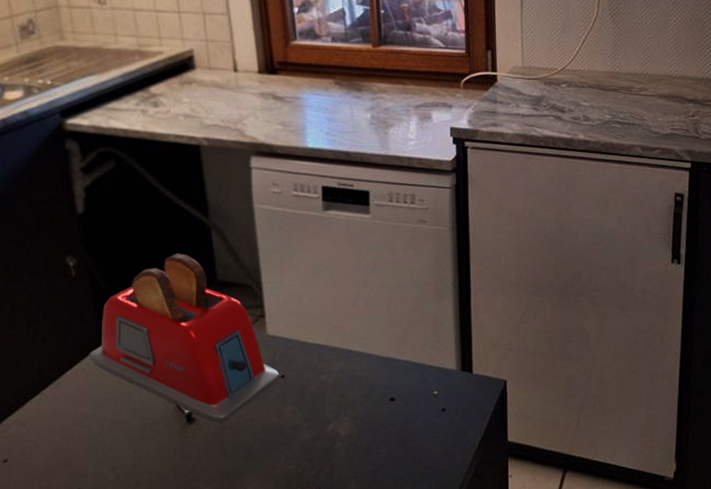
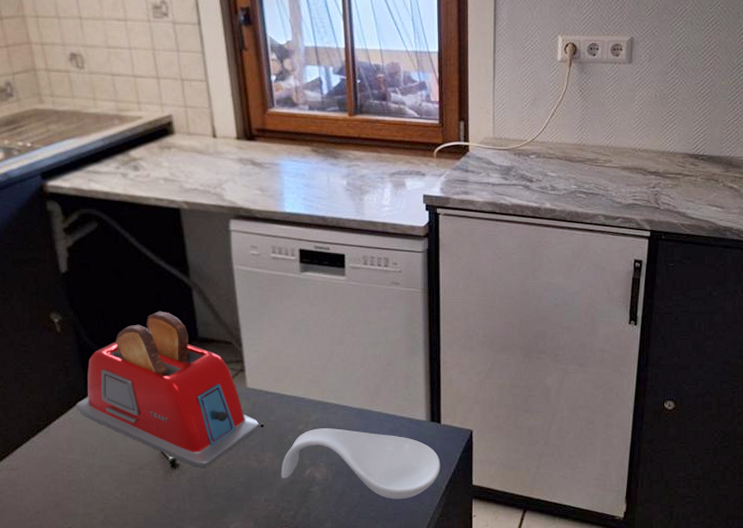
spoon rest: none [302,379,473,457] -> present [281,428,441,499]

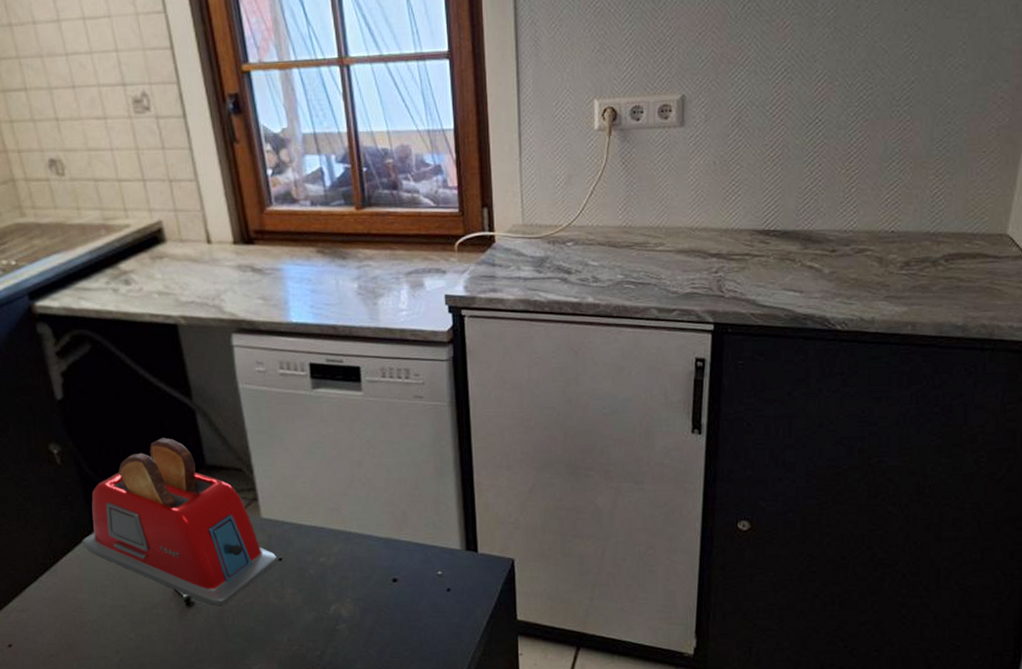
spoon rest: present [281,428,441,499] -> none [303,560,480,636]

